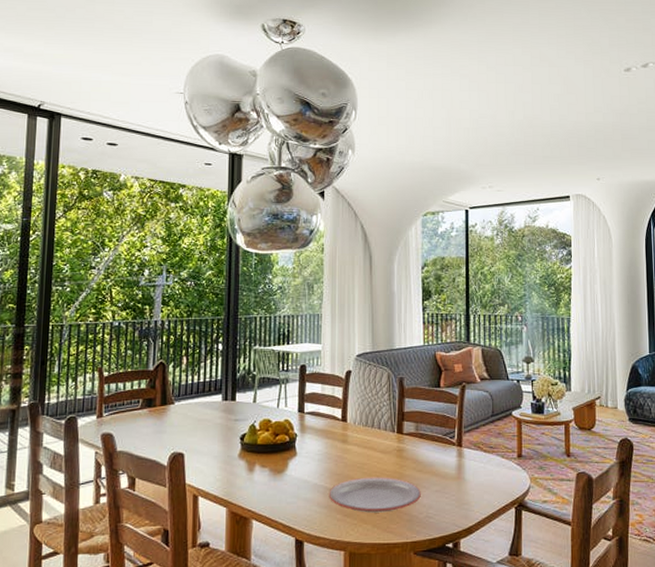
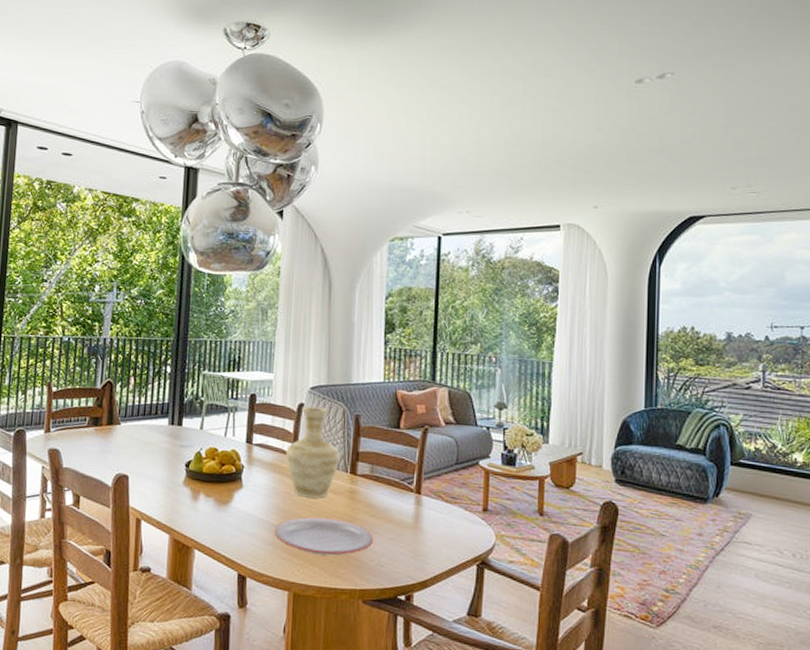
vase: none [336,372,387,459] -> present [286,406,340,498]

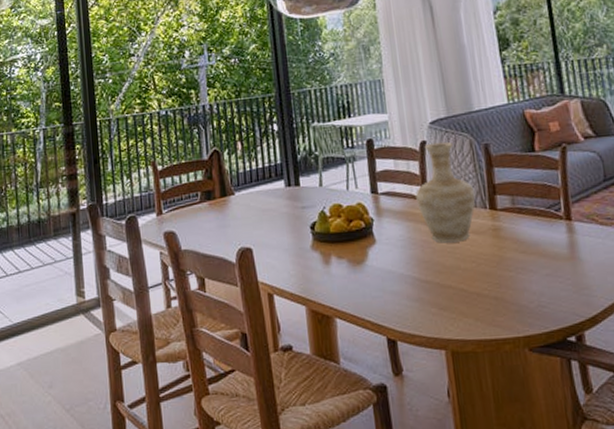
plate: present [274,516,373,556] -> none [418,261,529,305]

